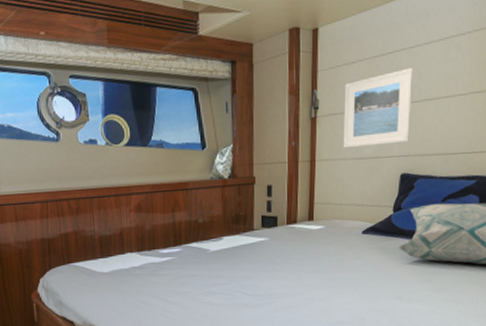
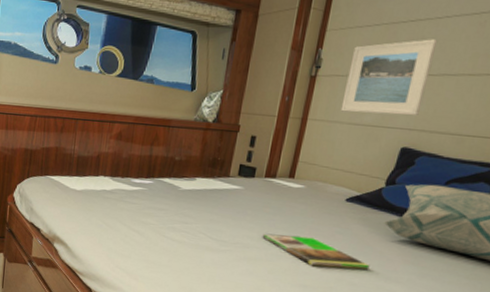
magazine: none [294,273,393,302] -> present [262,233,370,270]

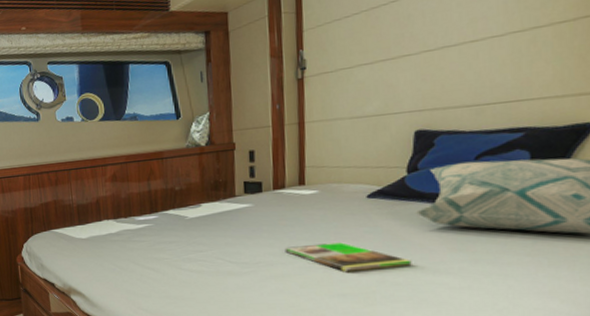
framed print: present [340,39,438,116] -> none [336,14,427,108]

